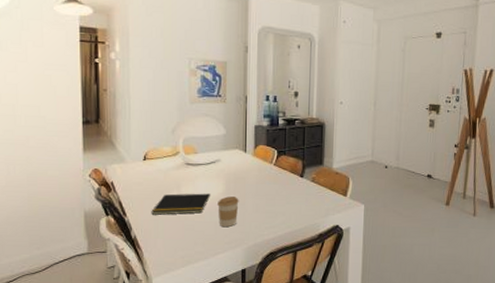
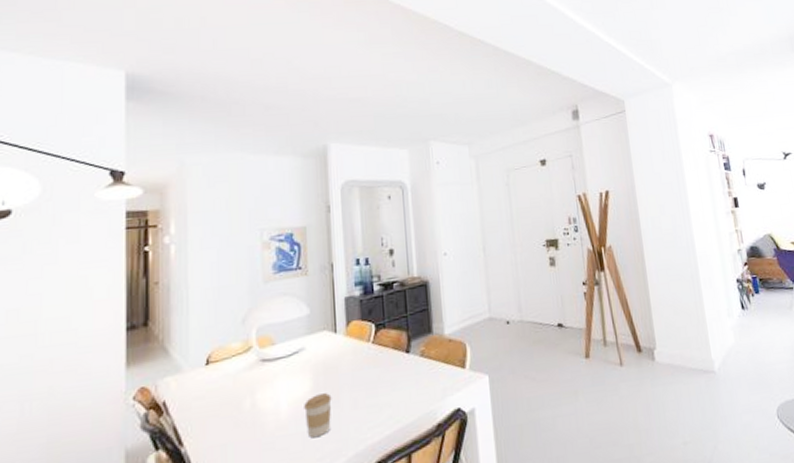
notepad: present [151,193,211,215] -> none [217,395,295,438]

